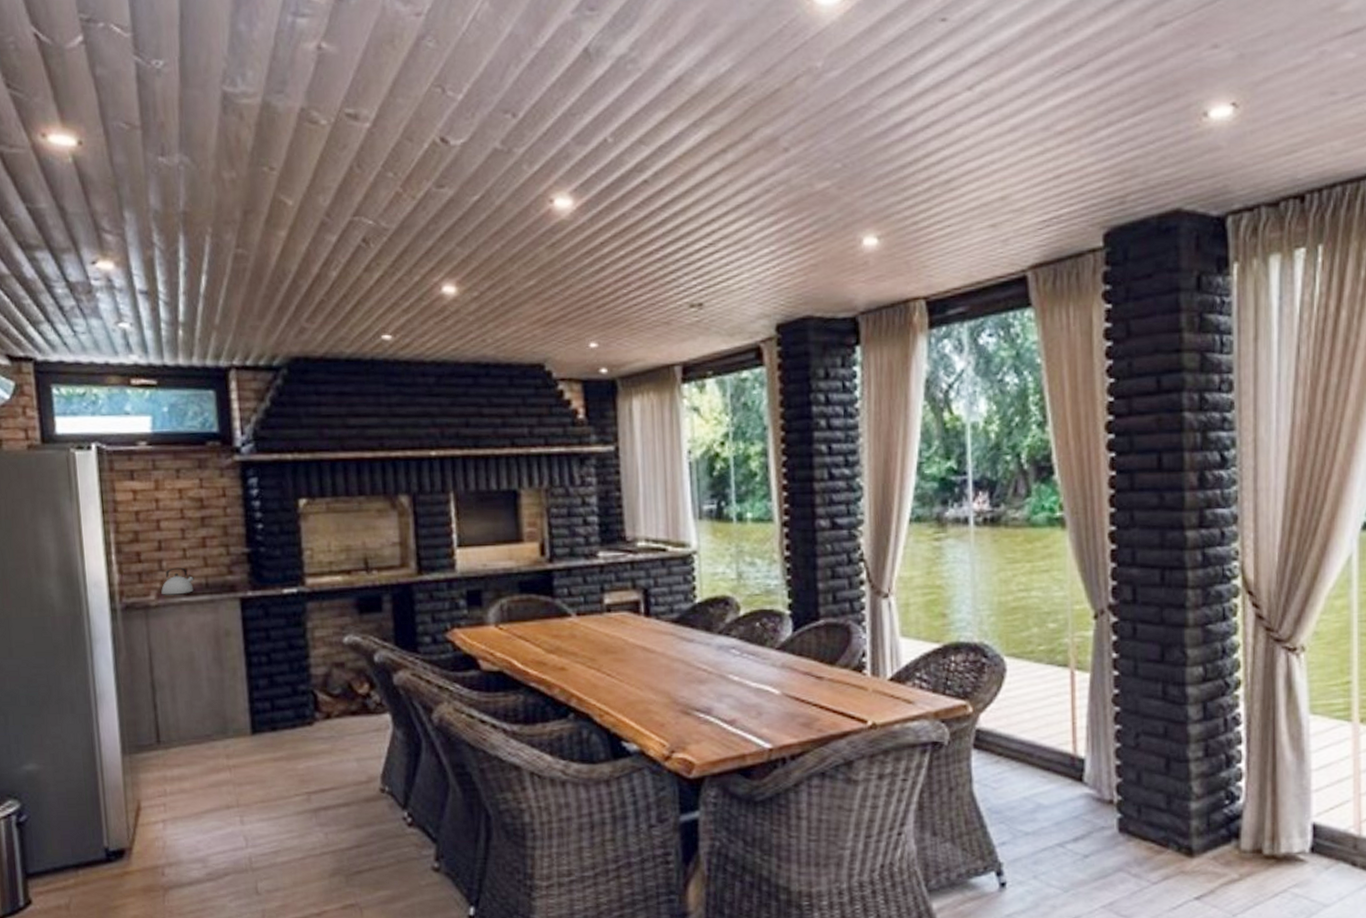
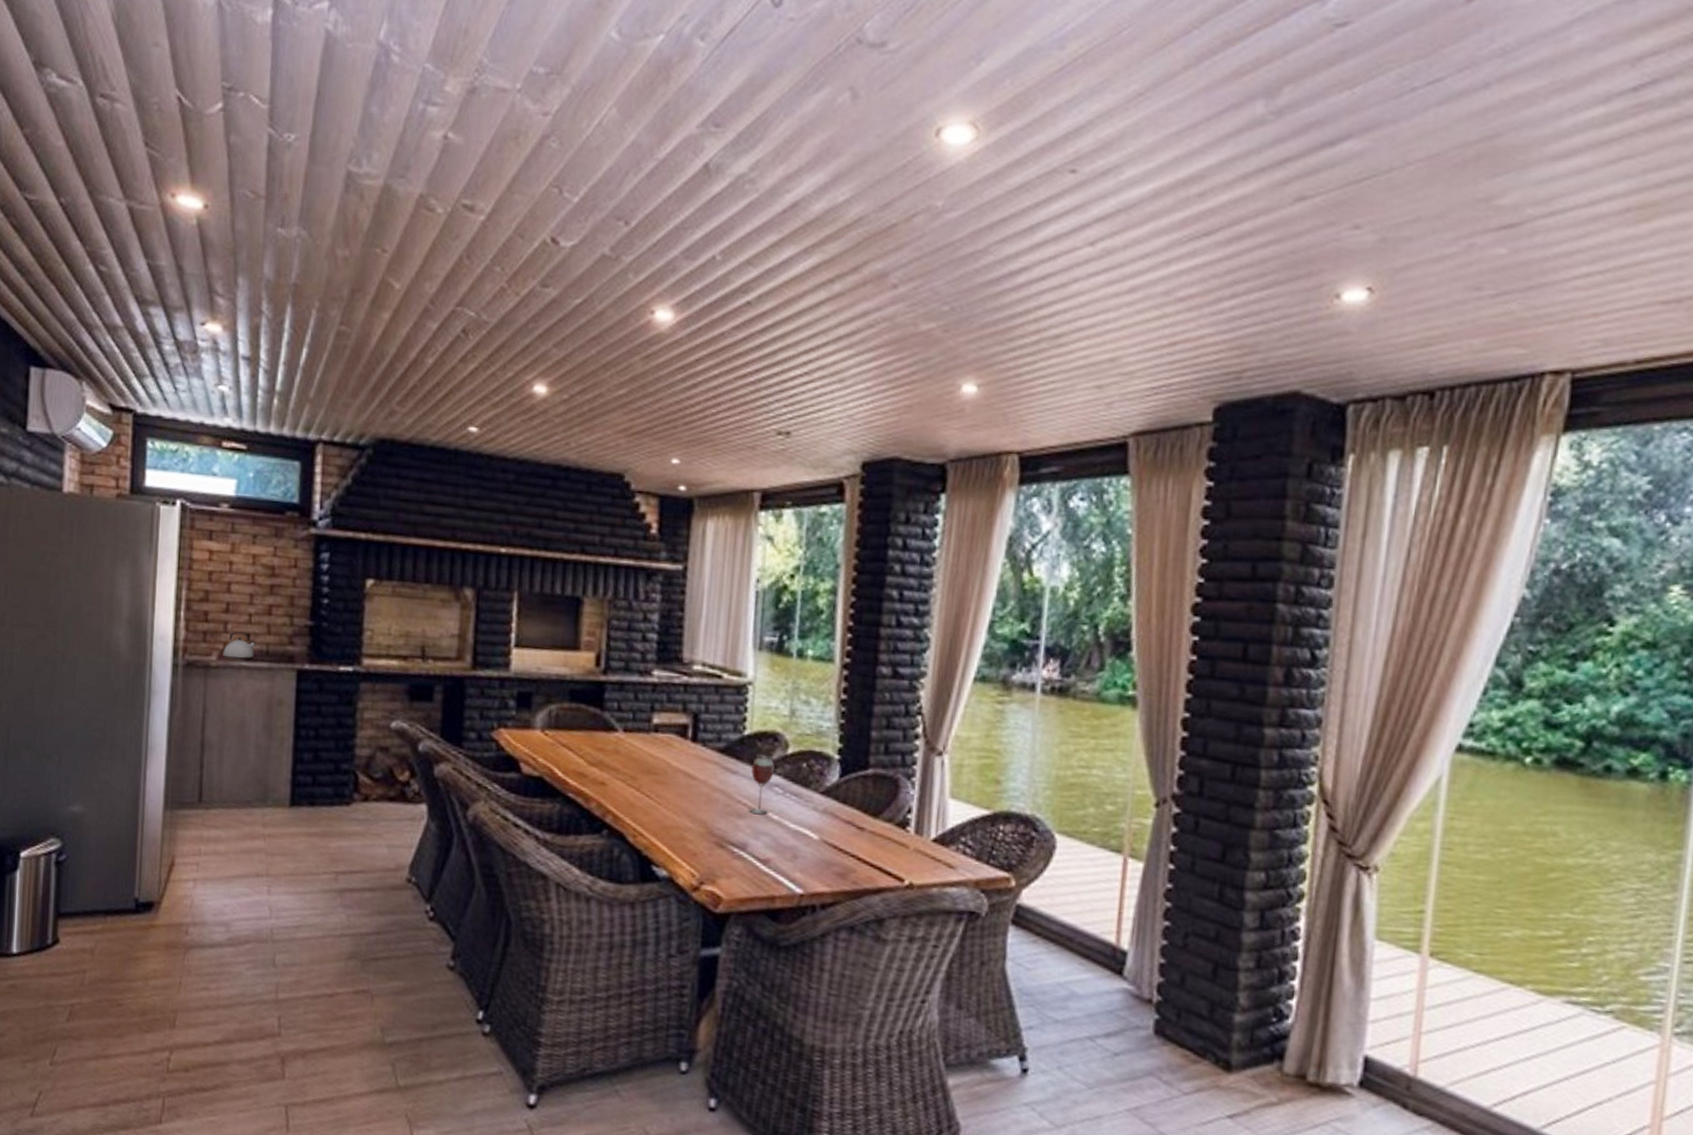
wineglass: none [707,619,729,678] -> present [750,754,774,815]

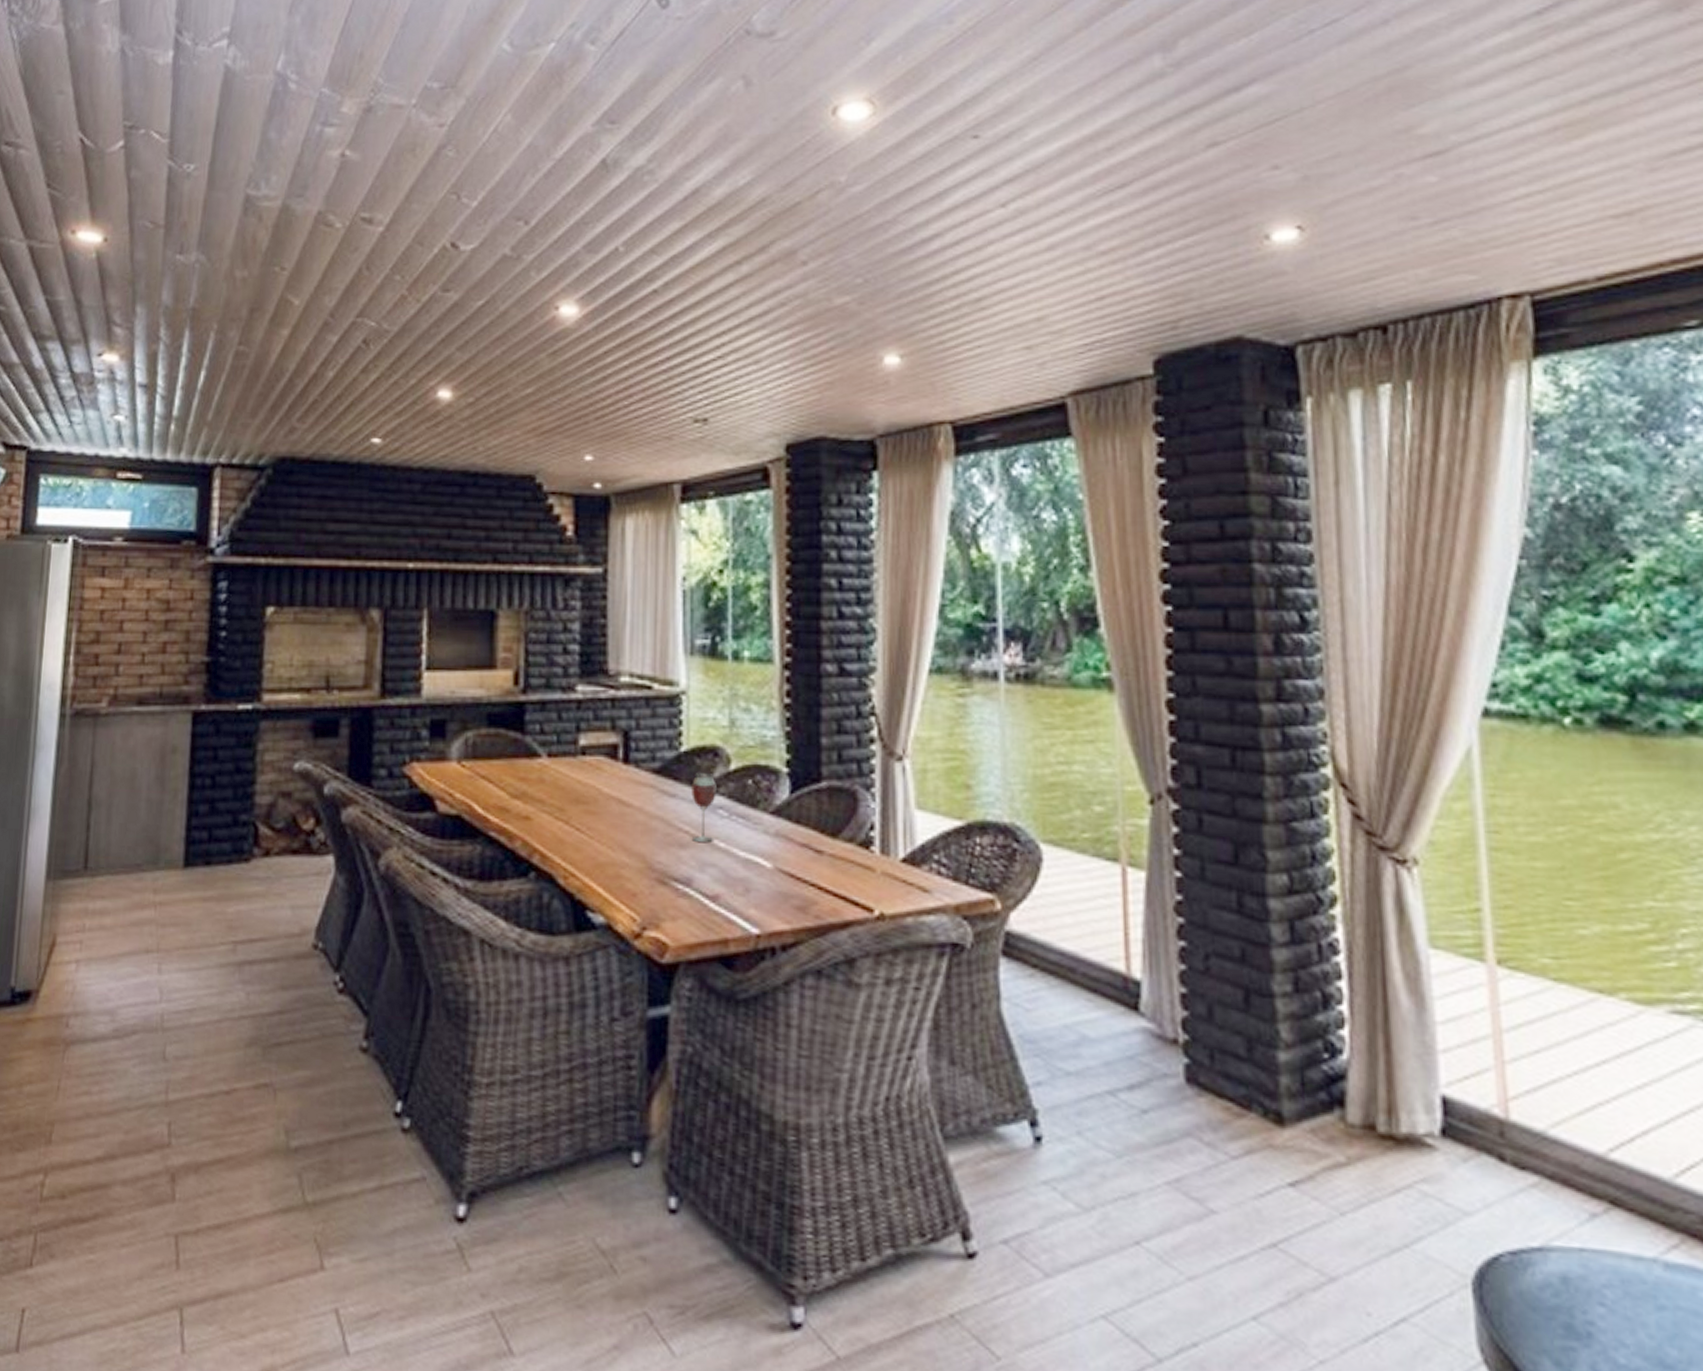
kettle: present [223,631,256,659] -> none [113,673,149,703]

